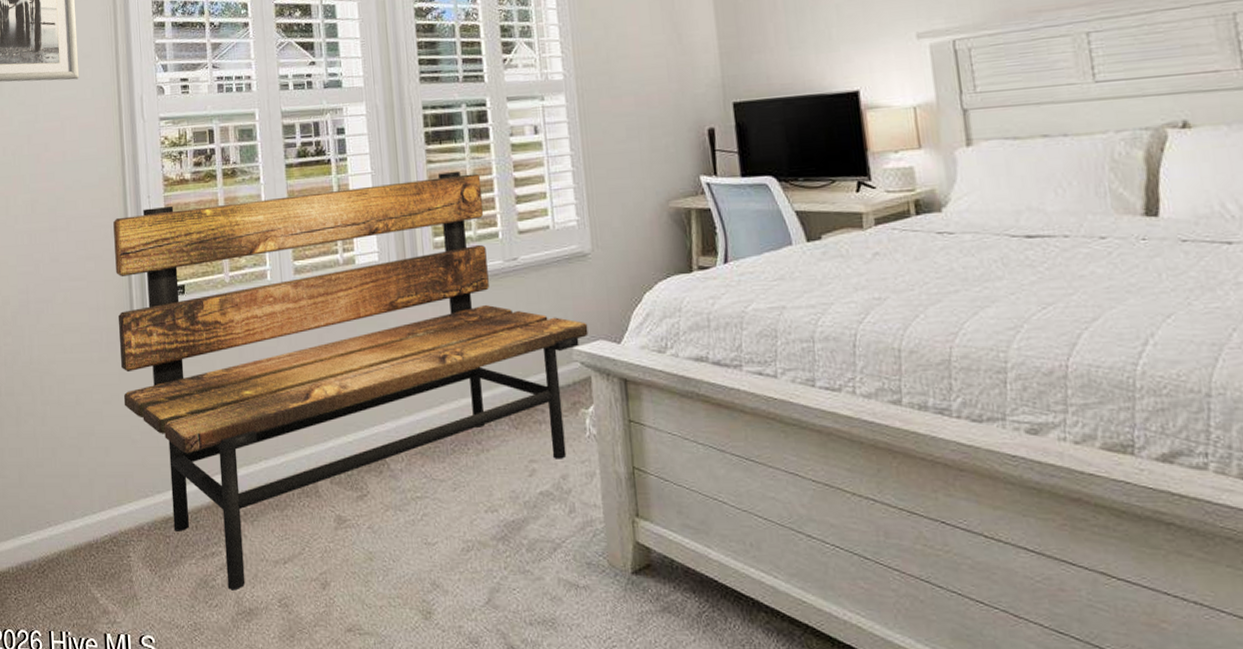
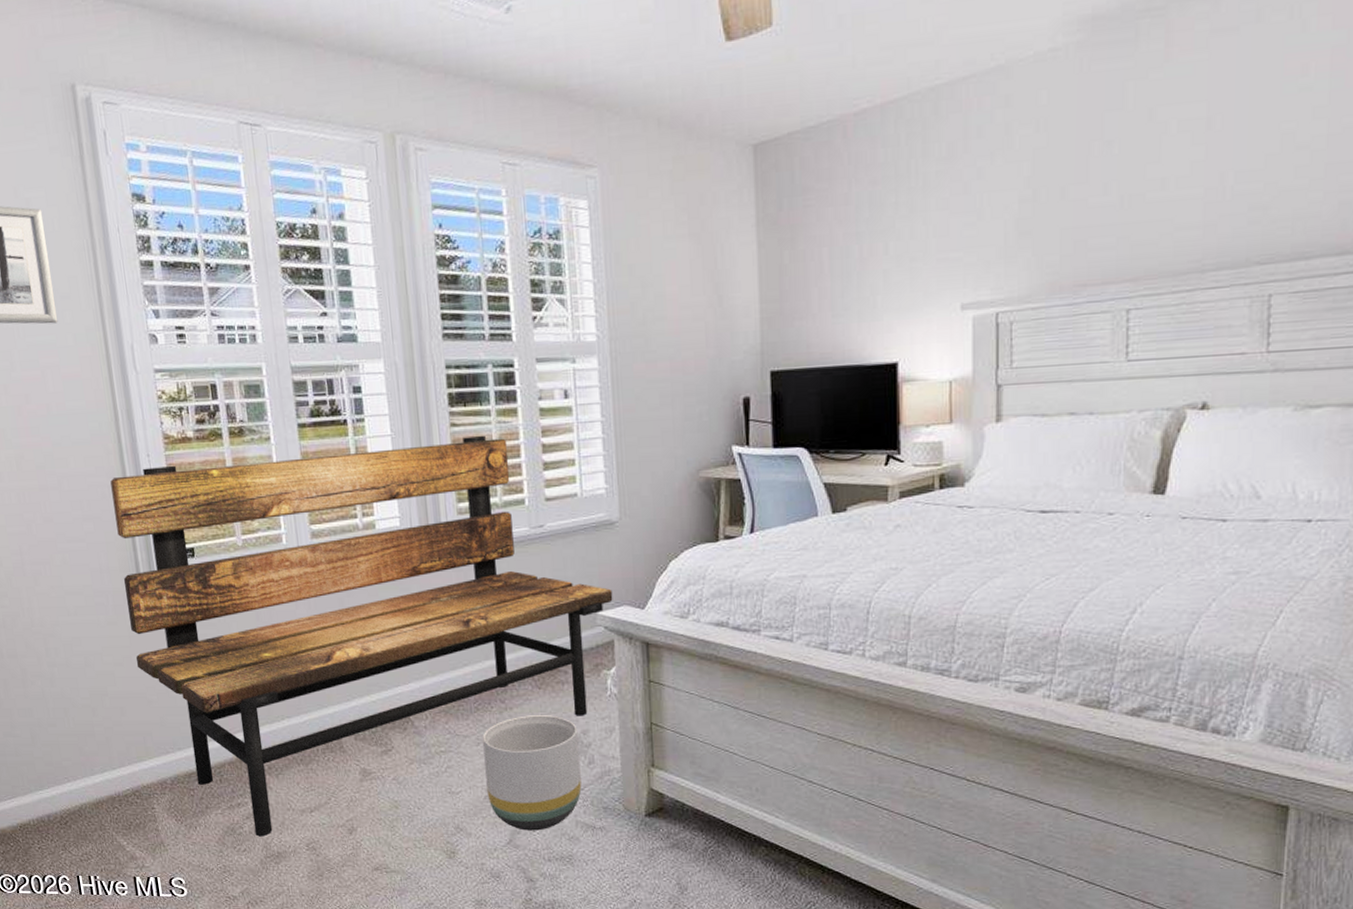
planter: none [459,458,563,589] -> present [483,715,582,831]

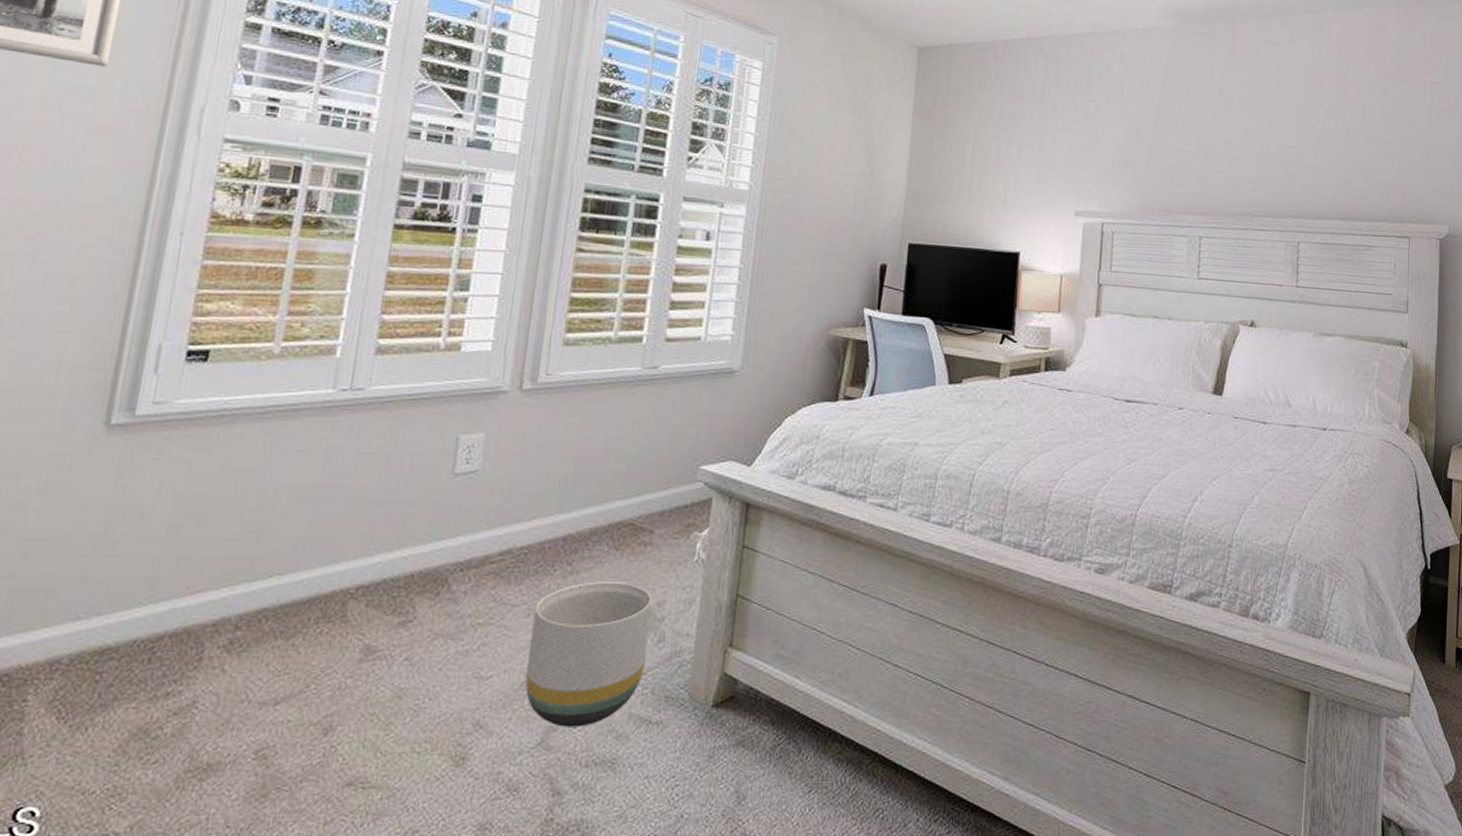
bench: present [110,435,613,837] -> none [71,247,720,741]

